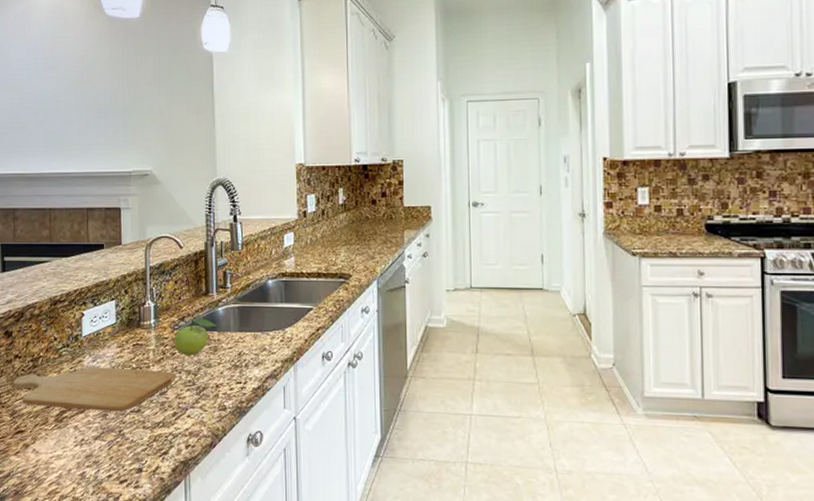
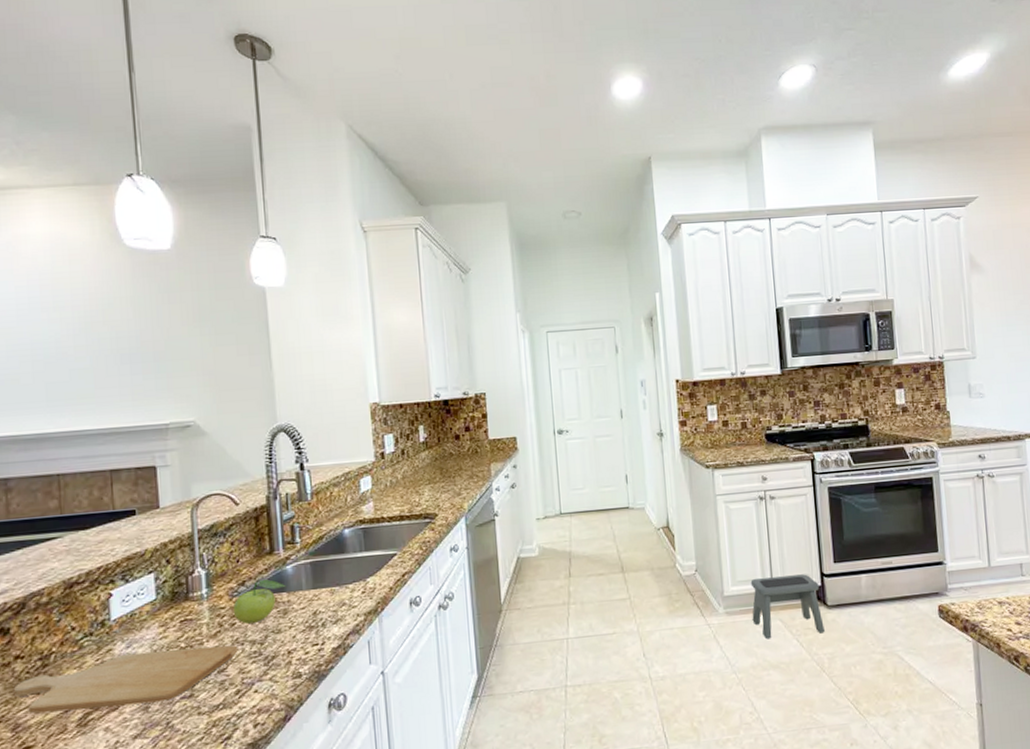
step stool: none [676,383,765,456] -> present [750,574,825,639]

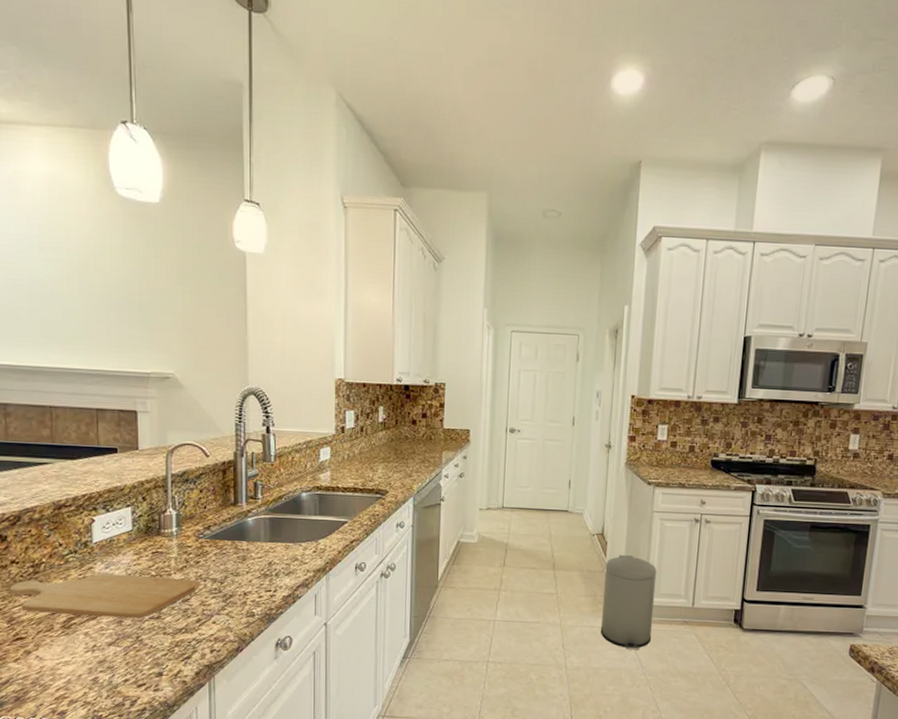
fruit: present [232,579,286,624] -> none [198,526,246,564]
pedal bin: none [676,545,736,649] -> present [600,555,657,650]
step stool: present [750,574,825,639] -> none [669,594,739,653]

